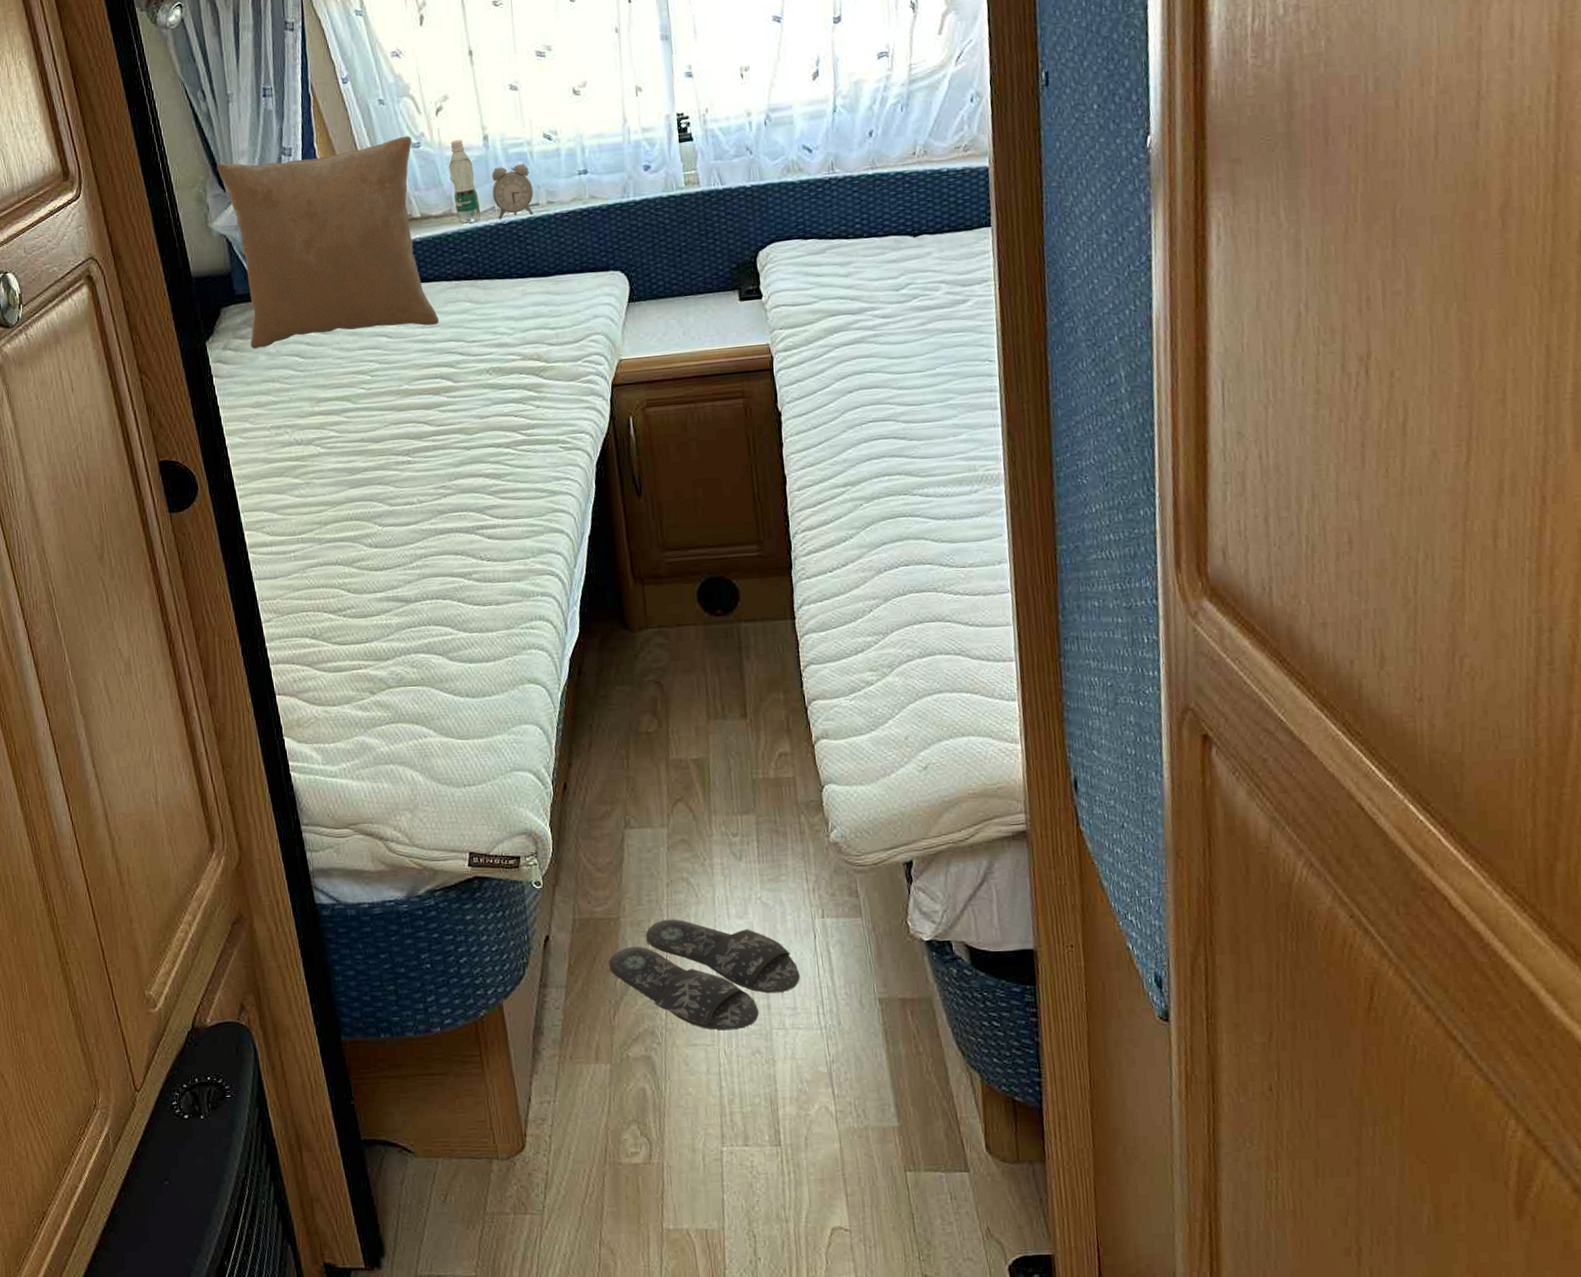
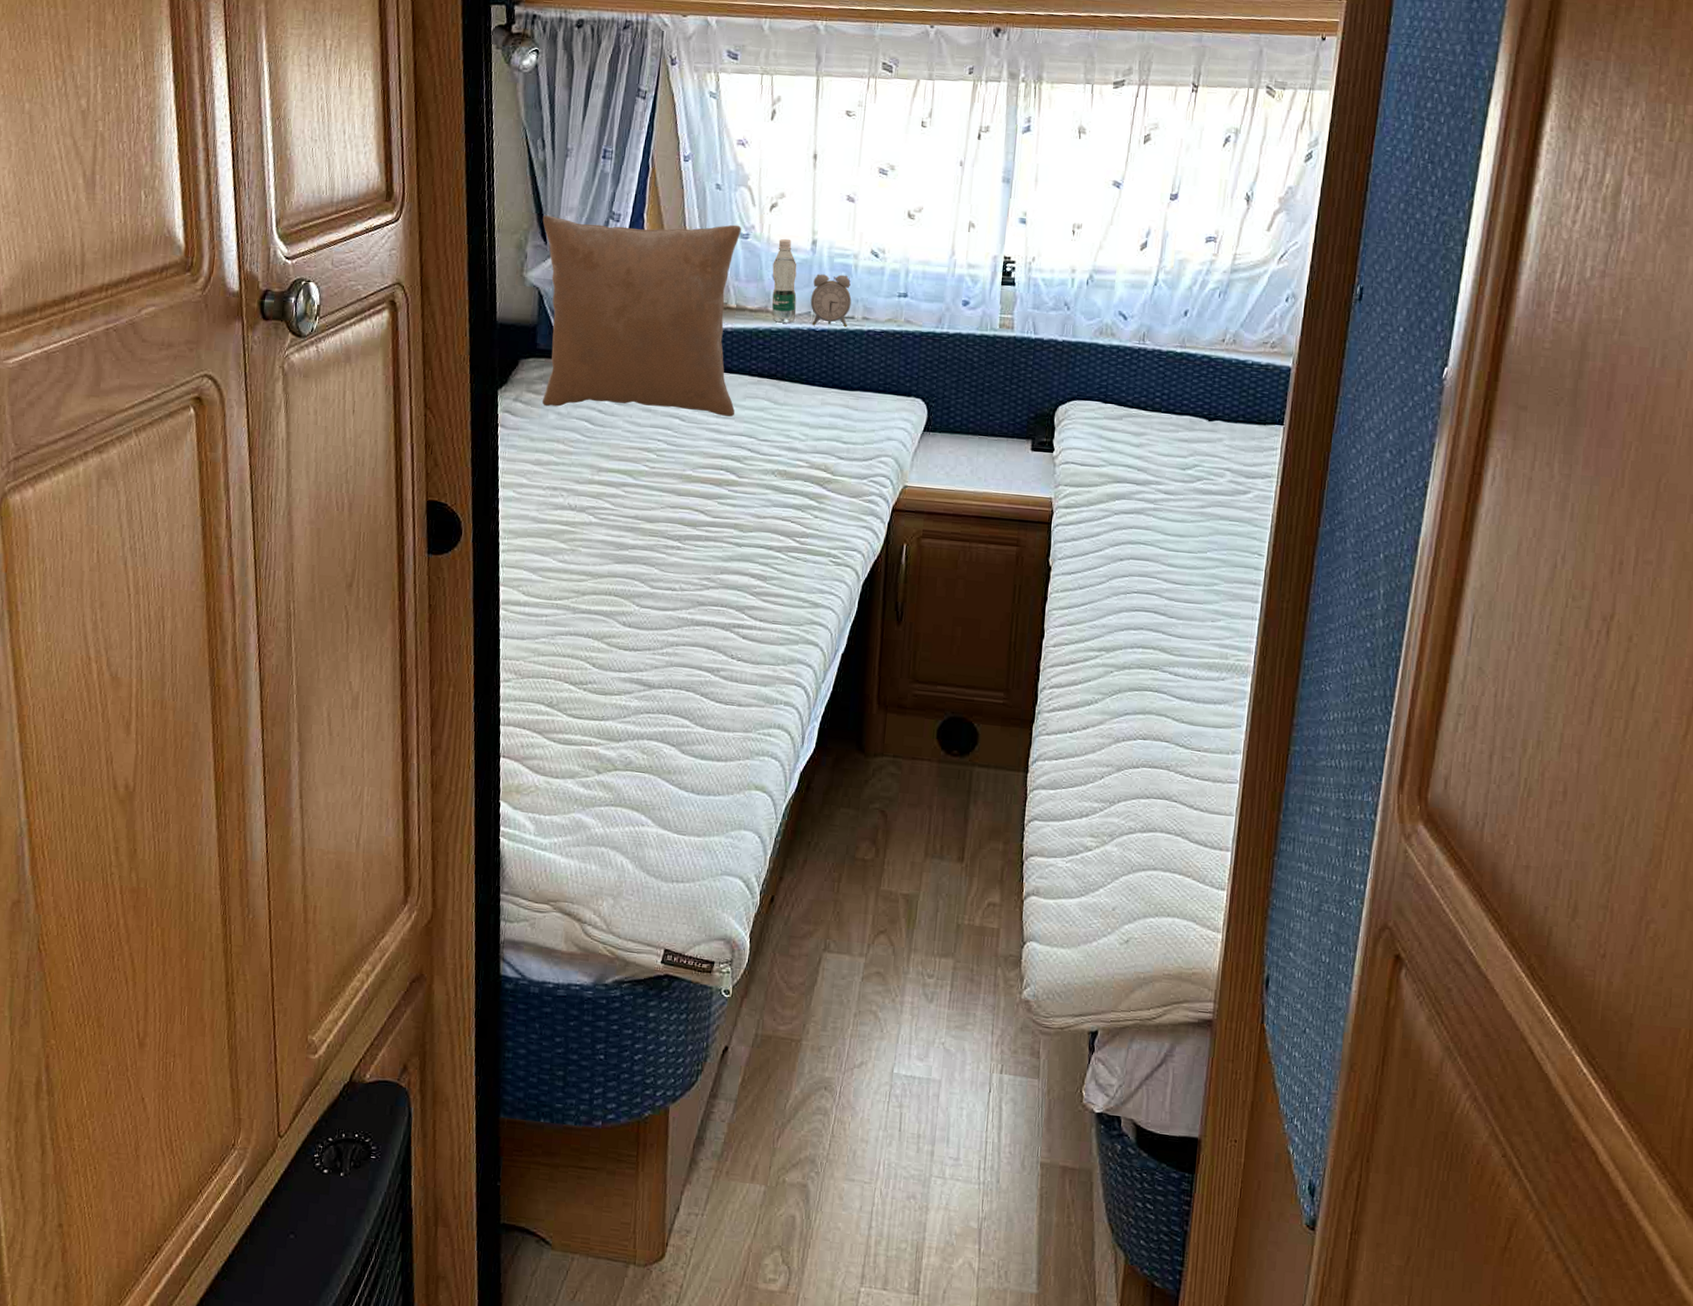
slippers: present [609,919,800,1030] -> none [782,1049,968,1171]

